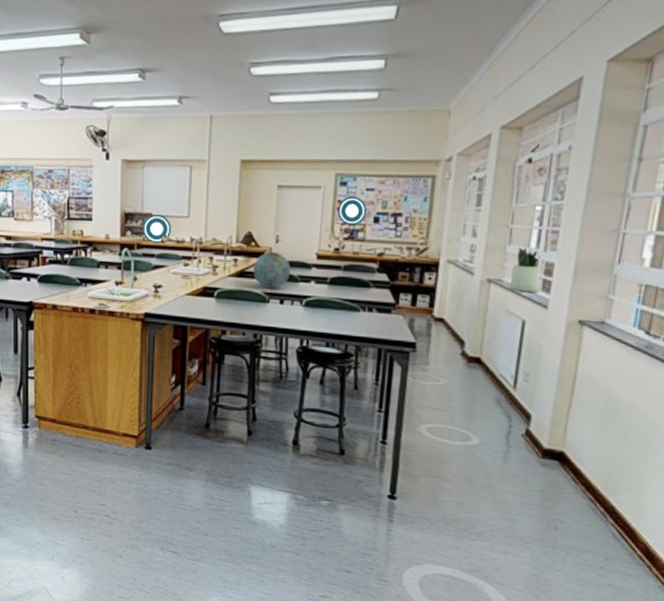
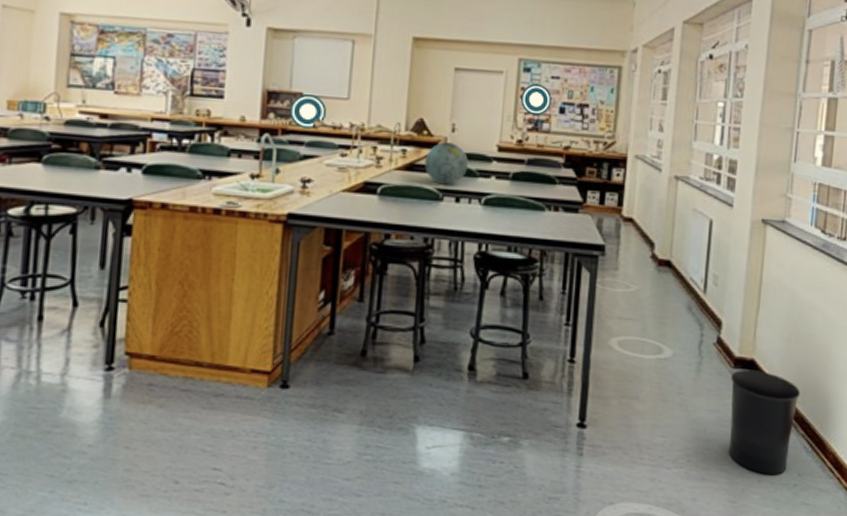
planter: present [507,247,541,293] -> none [694,143,726,191]
waste bin: none [533,459,612,557] -> present [728,368,801,476]

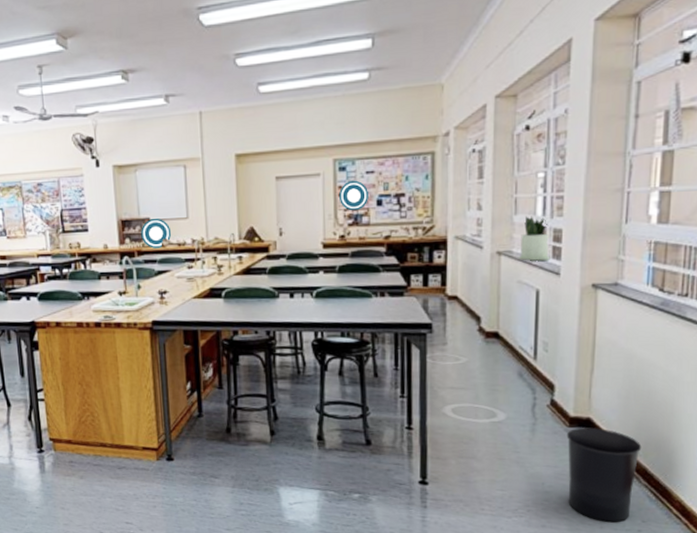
globe: present [424,142,468,185] -> none [259,245,297,284]
planter: none [694,143,726,191] -> present [517,216,551,262]

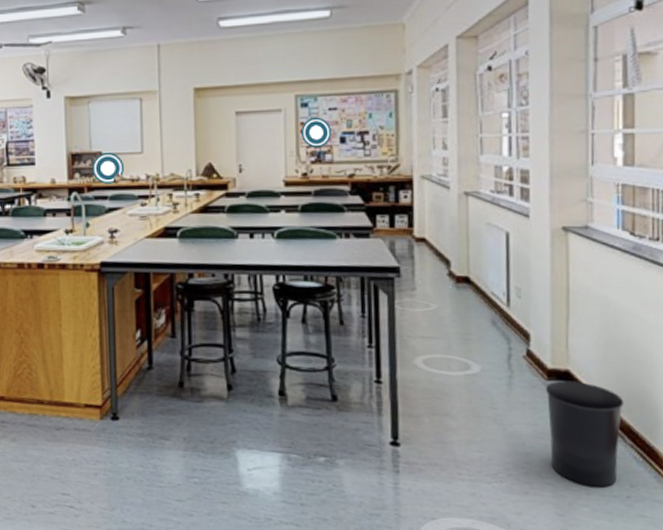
planter: present [517,216,551,262] -> none [485,156,520,203]

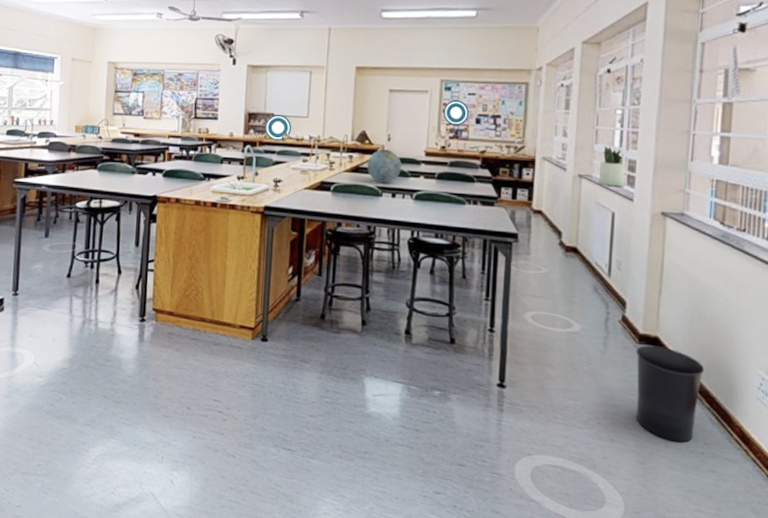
globe: none [217,182,258,223] -> present [367,149,401,184]
planter: none [485,156,520,203] -> present [596,146,626,188]

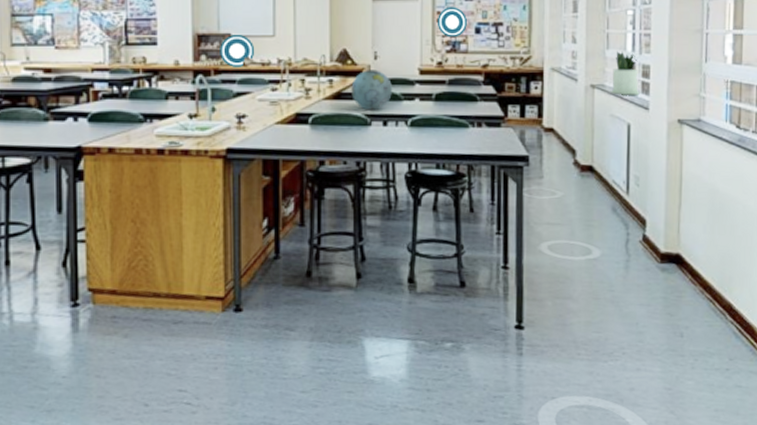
waste bin: present [636,344,705,443] -> none [658,263,727,362]

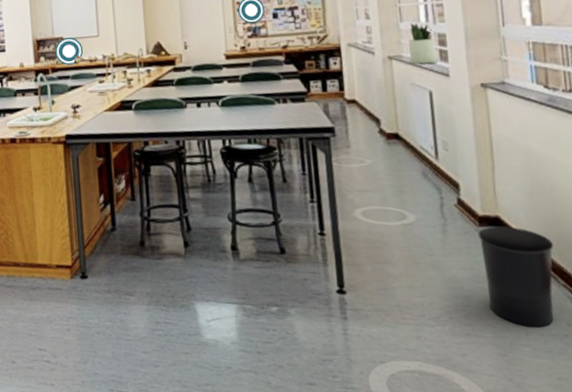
globe: present [351,70,392,110] -> none [166,58,203,94]
waste bin: none [658,263,727,362] -> present [478,225,554,328]

